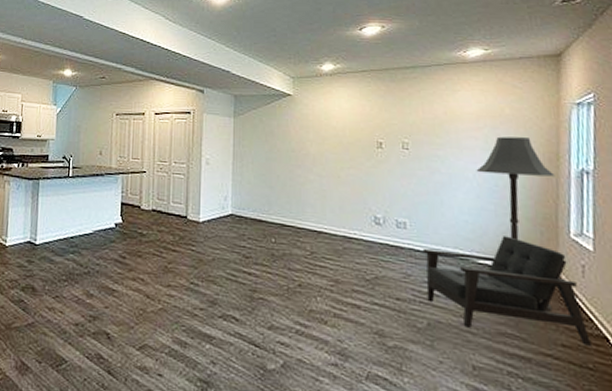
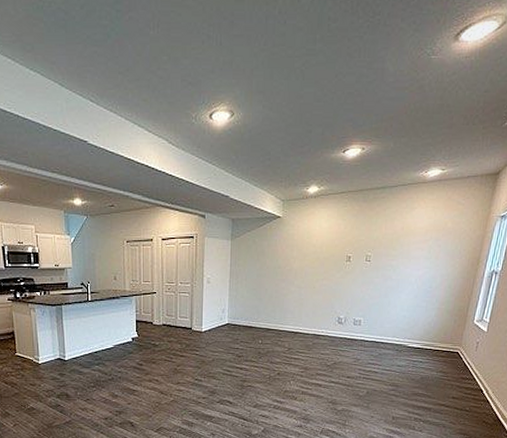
armchair: present [422,236,591,346] -> none [369,325,471,396]
floor lamp: present [476,136,555,312] -> none [418,247,474,376]

